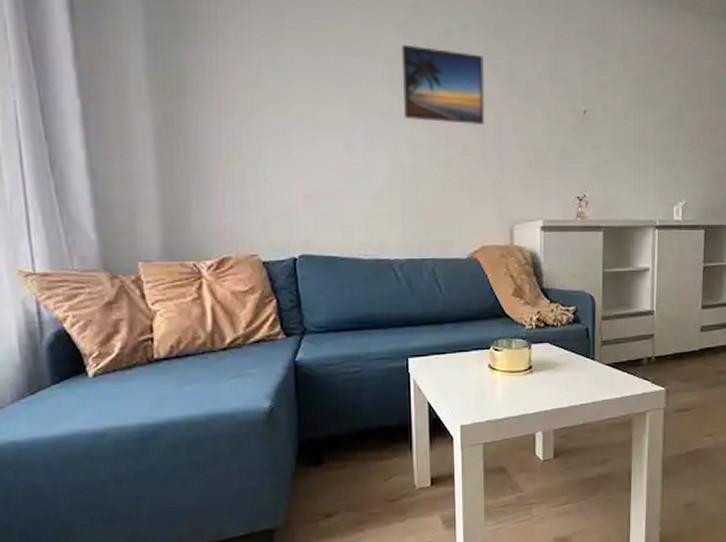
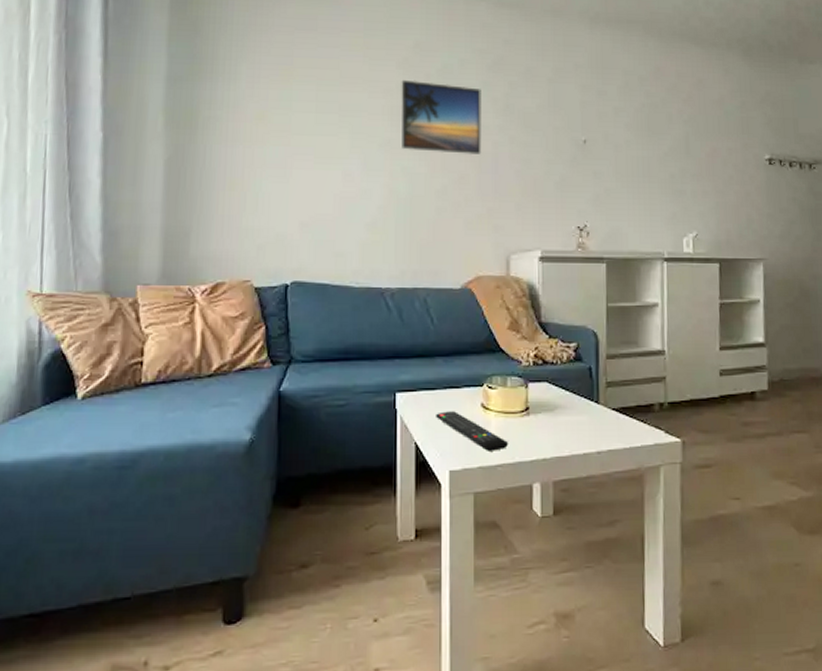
remote control: none [447,372,513,407] -> present [436,411,508,451]

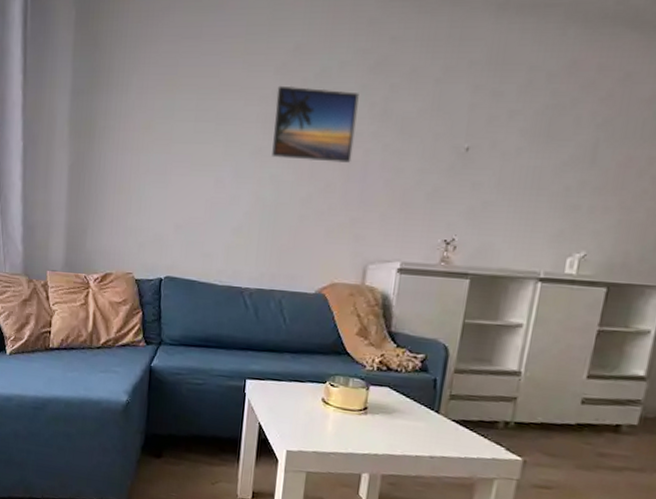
remote control: present [436,411,508,451] -> none [279,400,343,441]

